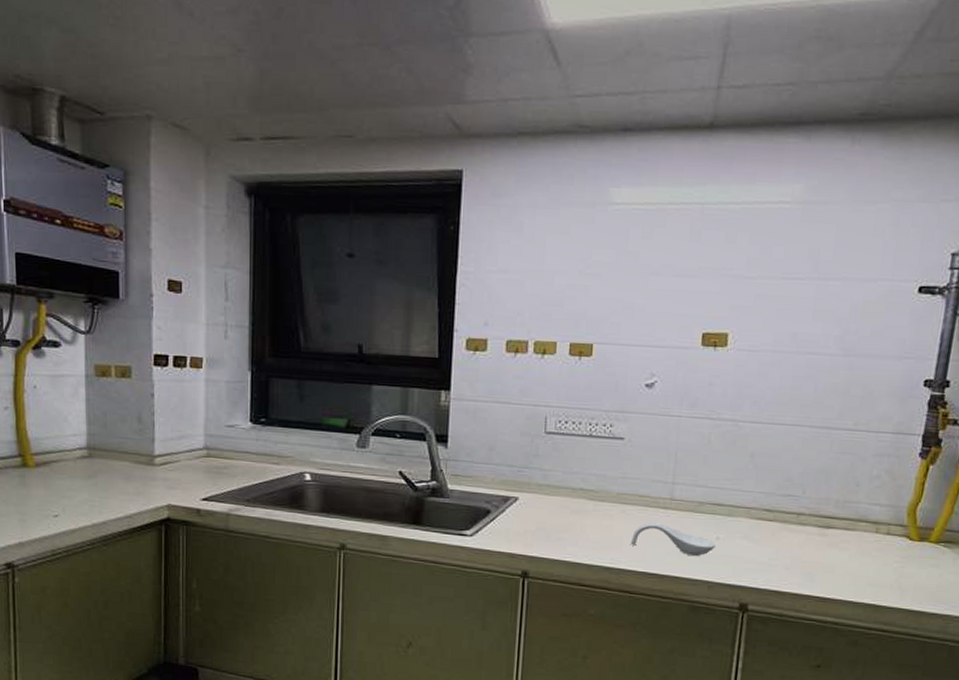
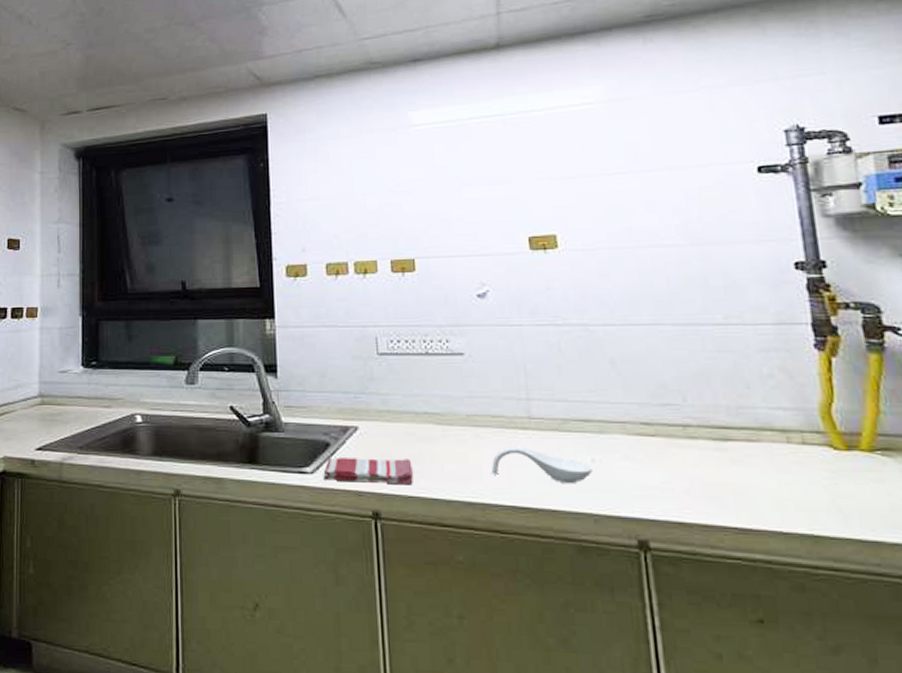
dish towel: none [481,523,563,550] -> present [323,457,413,484]

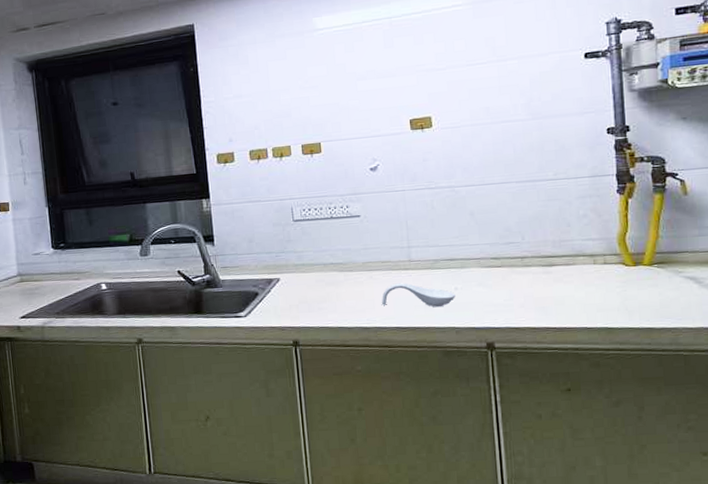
dish towel: present [323,457,413,484] -> none [254,299,323,321]

